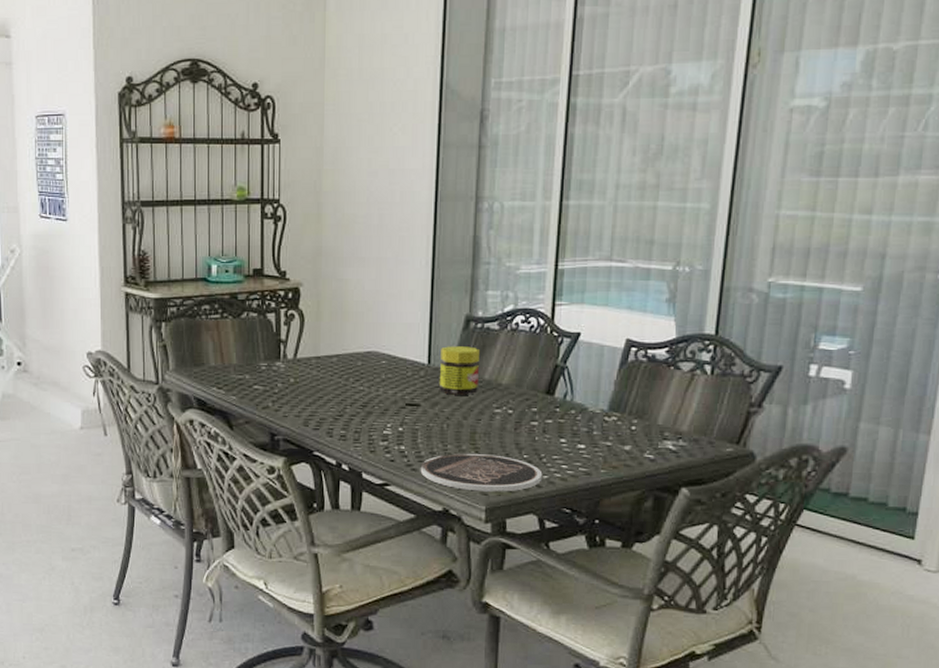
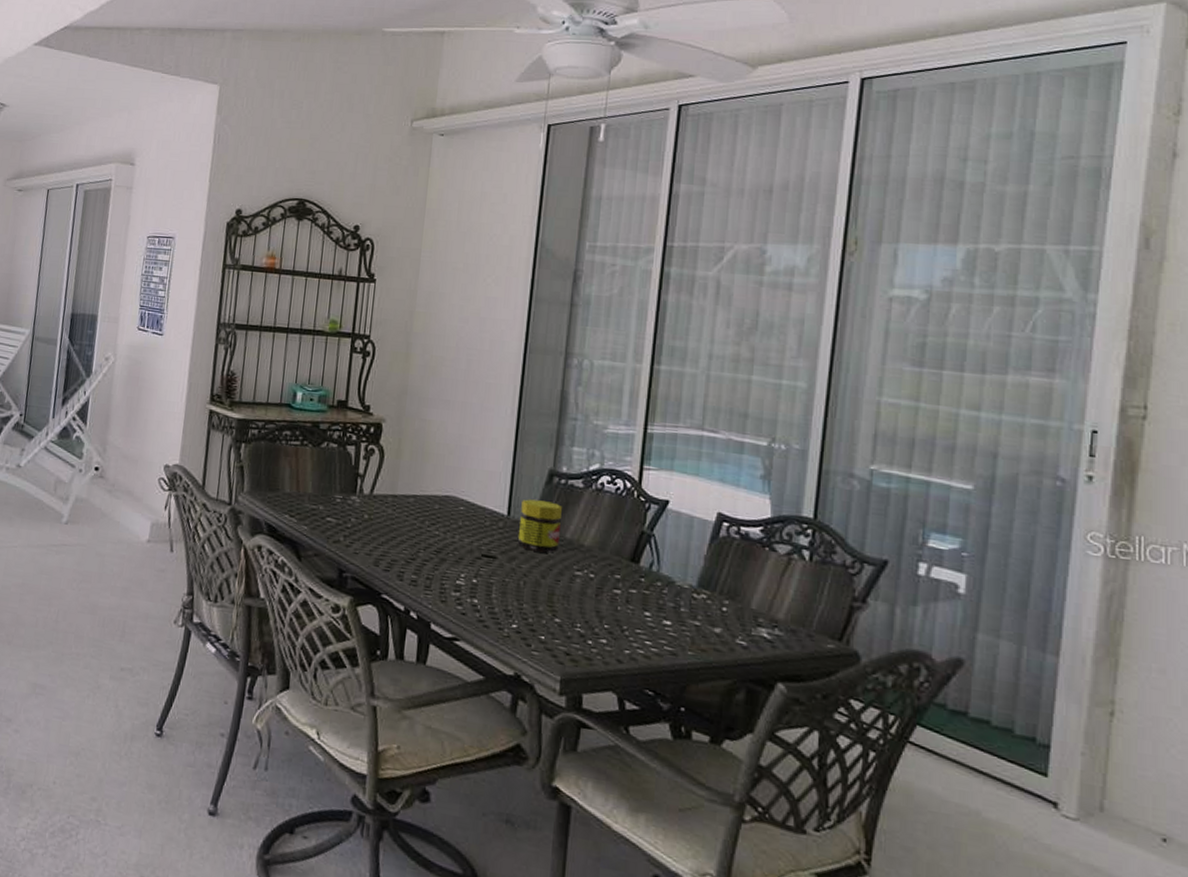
plate: present [420,454,543,492] -> none [492,614,624,664]

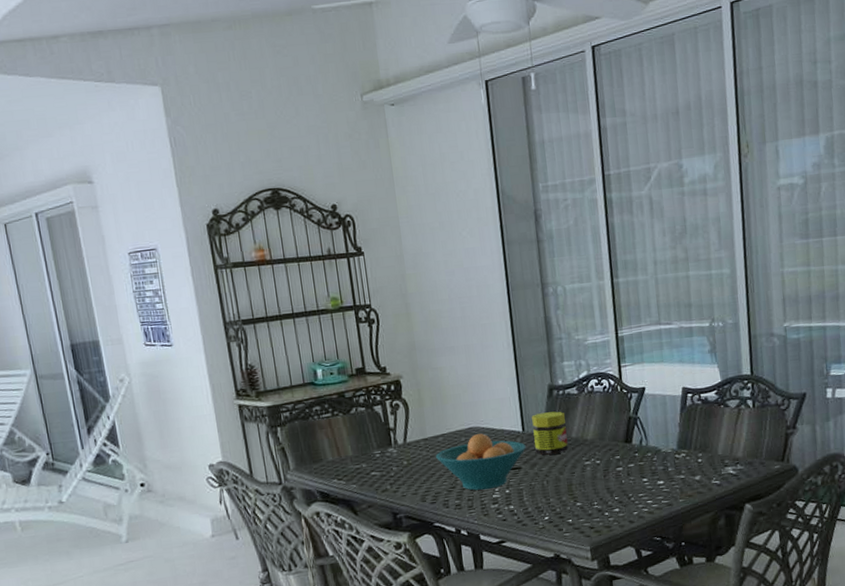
fruit bowl: none [401,505,508,574] -> present [436,433,526,491]

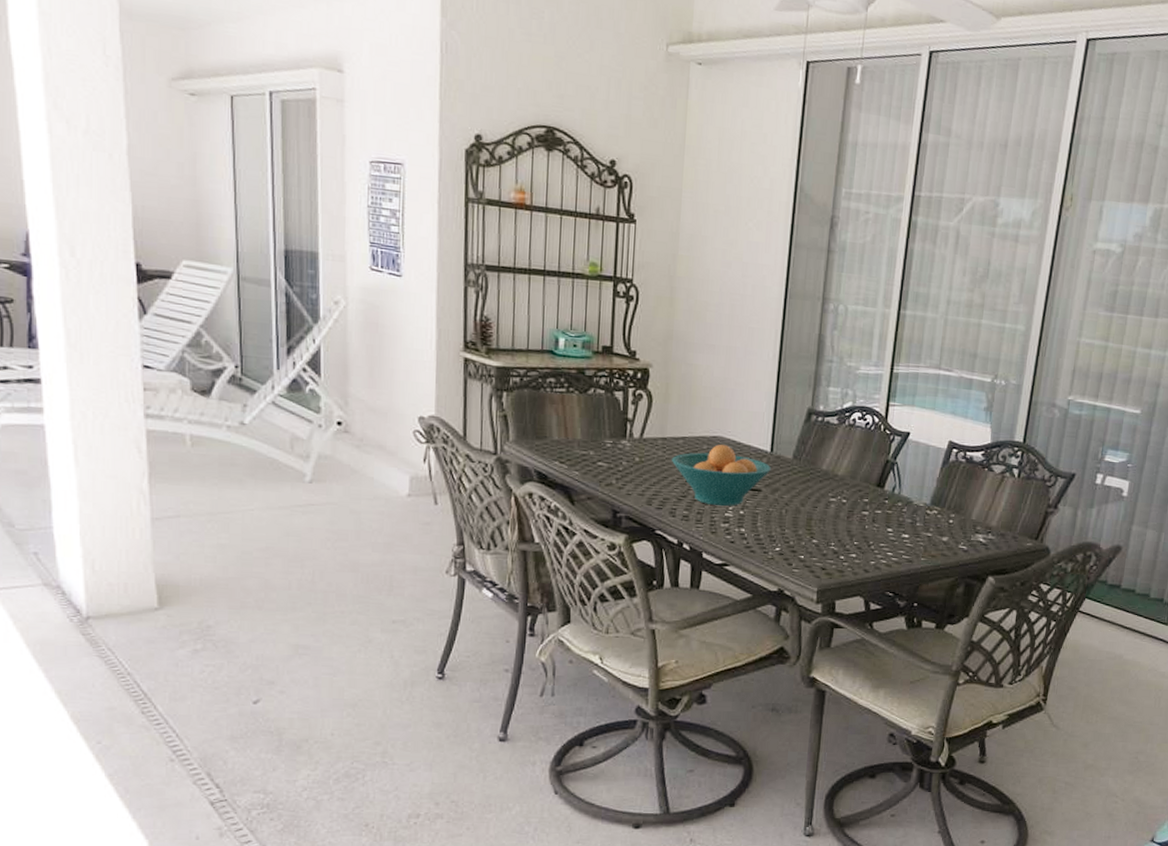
jar: present [532,411,568,455] -> none [779,436,820,484]

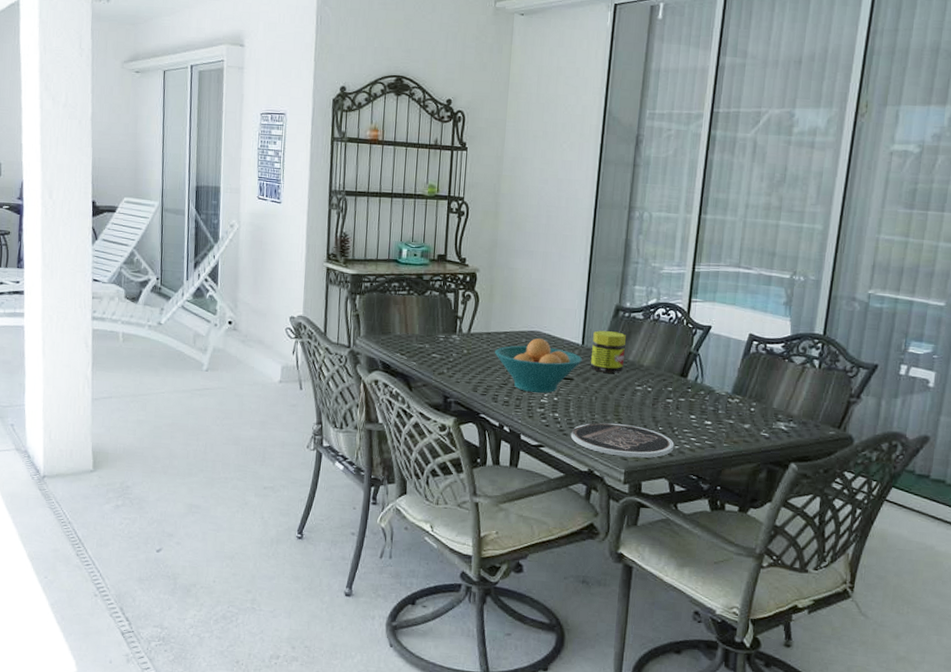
plate: none [758,538,870,575] -> present [570,422,675,458]
jar: none [779,436,820,484] -> present [590,330,627,373]

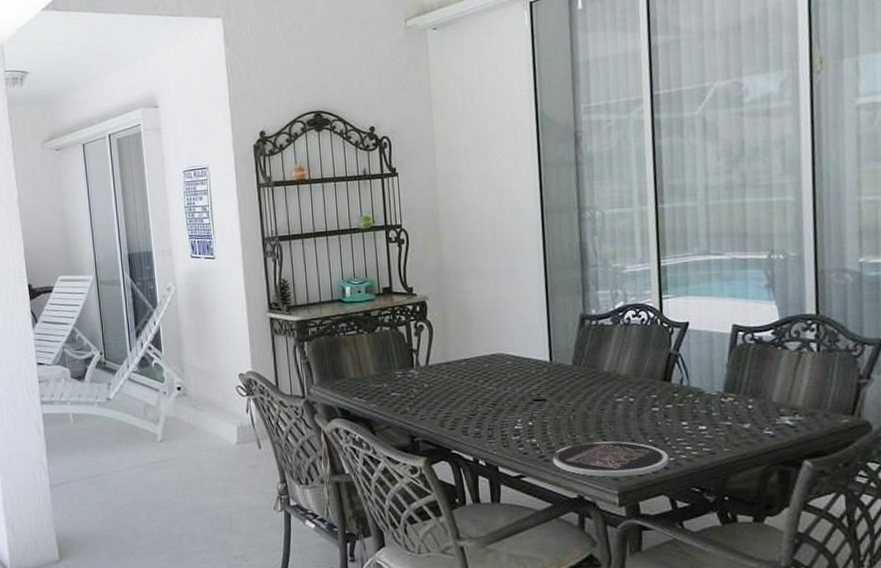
fruit bowl: present [495,338,582,393] -> none [458,361,553,420]
jar: present [590,330,627,373] -> none [560,342,599,388]

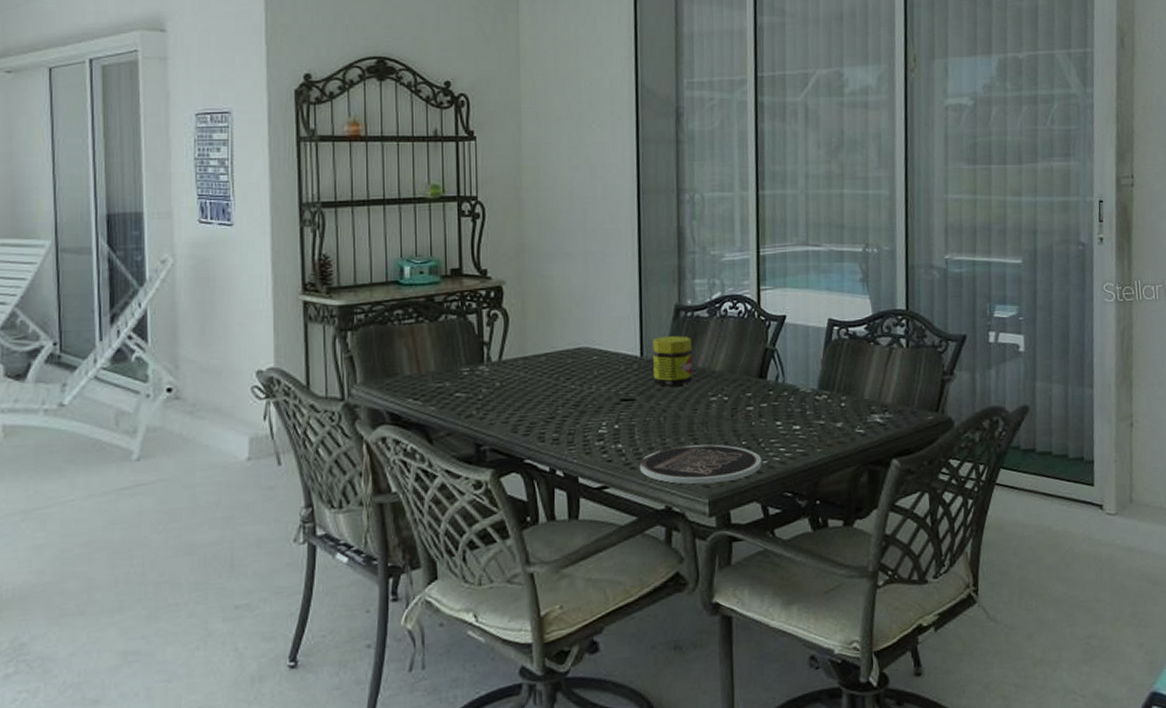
jar: none [560,342,599,388] -> present [653,336,693,386]

